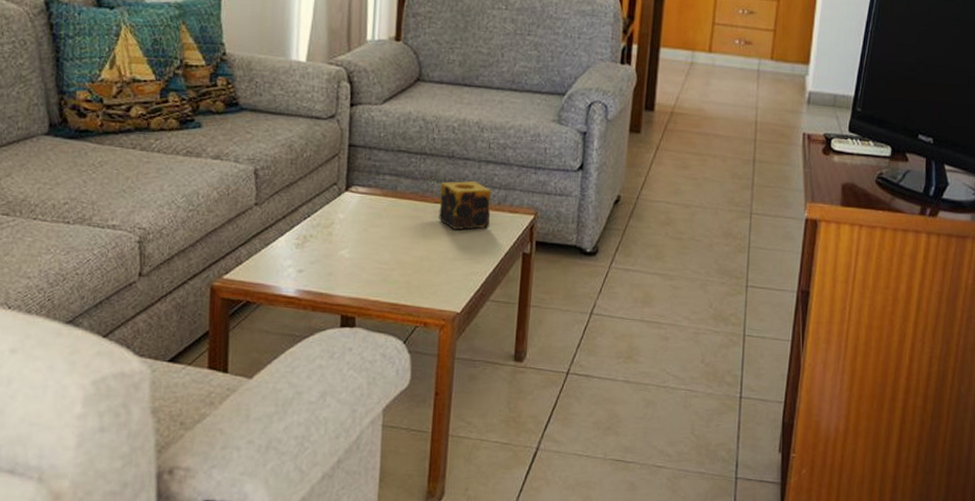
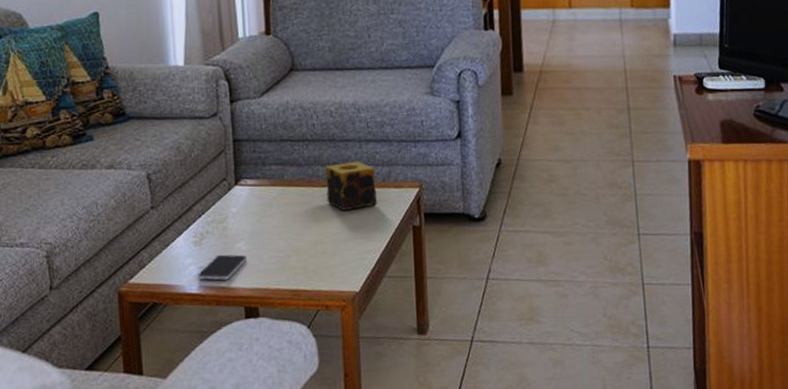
smartphone: none [295,259,350,286] -> present [197,254,248,281]

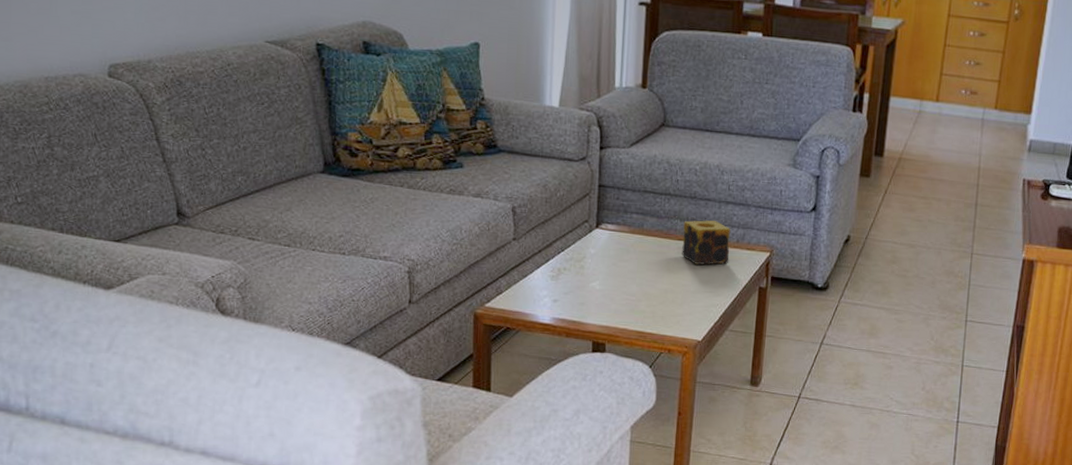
smartphone: present [197,254,248,281] -> none [550,290,600,315]

